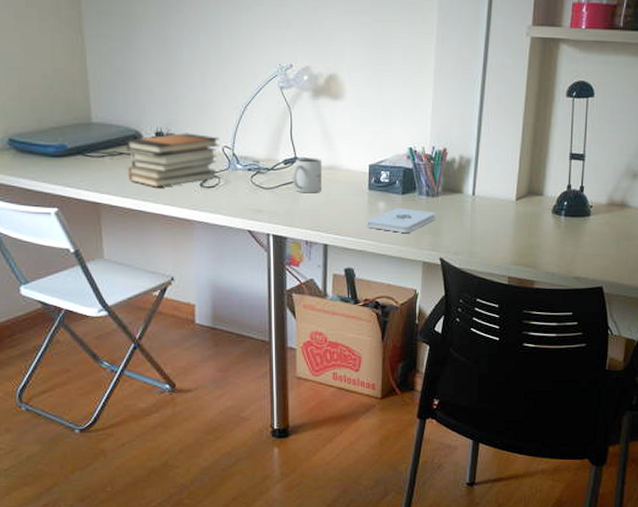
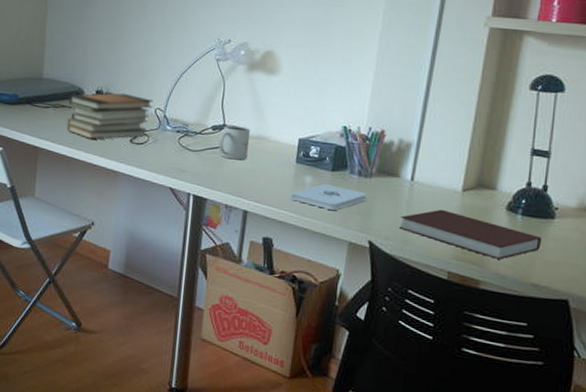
notebook: none [465,219,581,259] -> present [399,209,542,260]

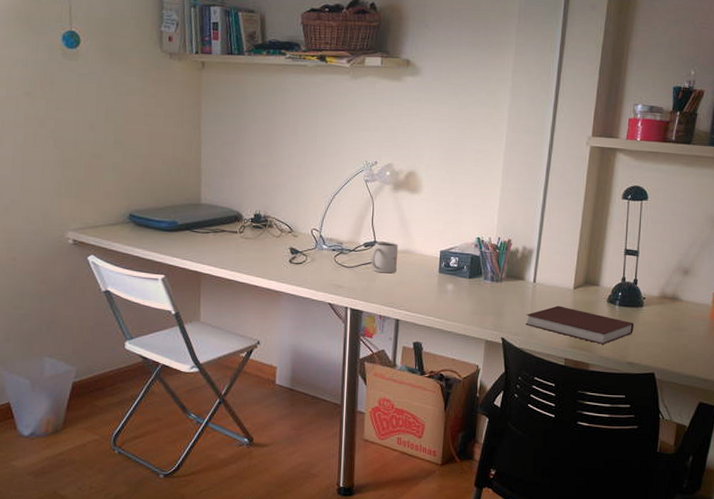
book stack: present [66,93,154,139] -> none [228,215,310,262]
notepad: present [290,184,367,210] -> none [435,290,499,313]

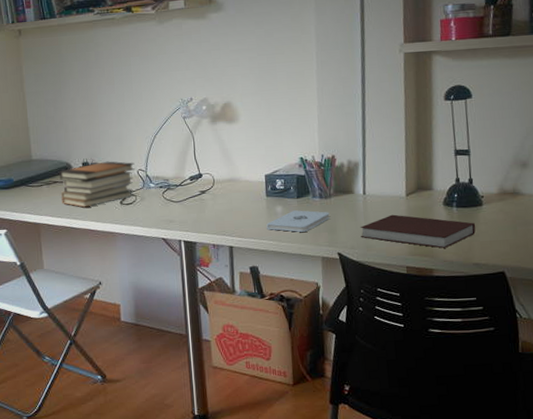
book stack: none [228,215,310,262] -> present [59,161,135,208]
mug: present [370,241,399,274] -> none [197,172,224,204]
notepad: none [435,290,499,313] -> present [266,210,330,232]

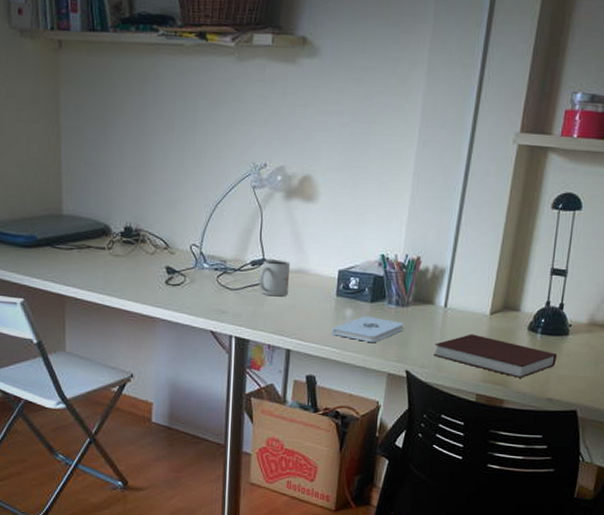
book stack: present [59,161,135,208] -> none [94,229,188,283]
mug: none [197,172,224,204] -> present [258,259,291,297]

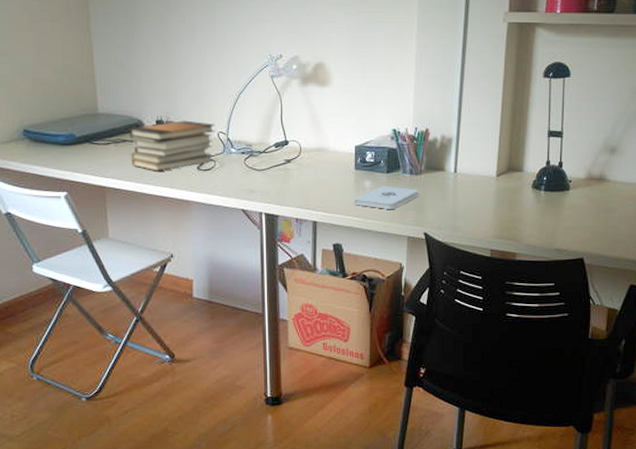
book stack: none [94,229,188,283] -> present [129,120,215,171]
mug: present [258,259,291,297] -> none [282,140,311,174]
notebook: present [434,334,558,378] -> none [448,195,561,232]

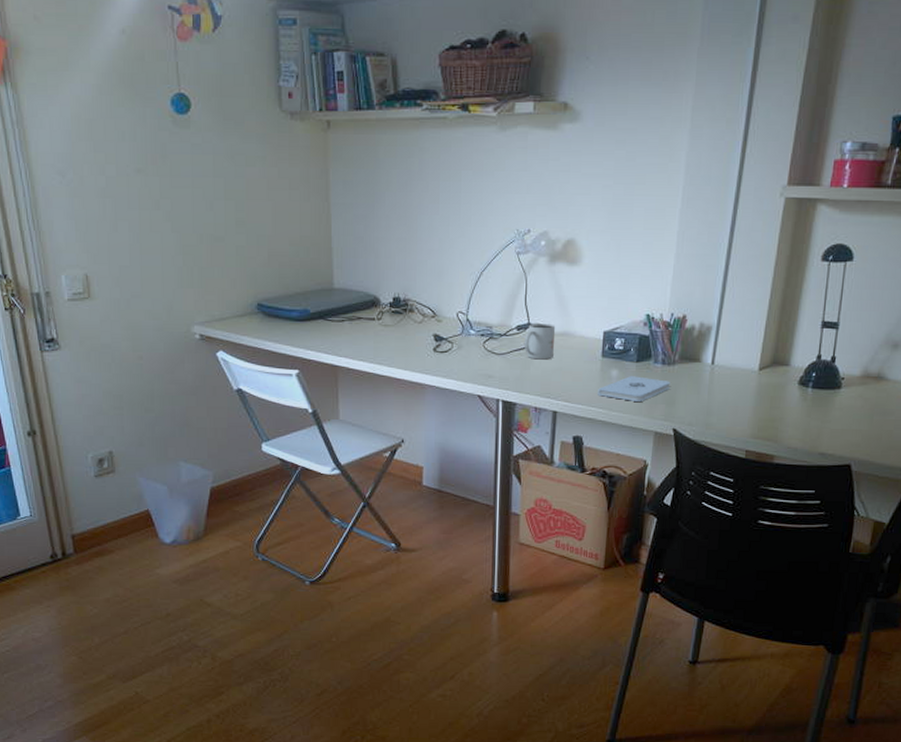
book stack: present [129,120,215,171] -> none [364,298,455,352]
mug: none [282,140,311,174] -> present [524,323,556,360]

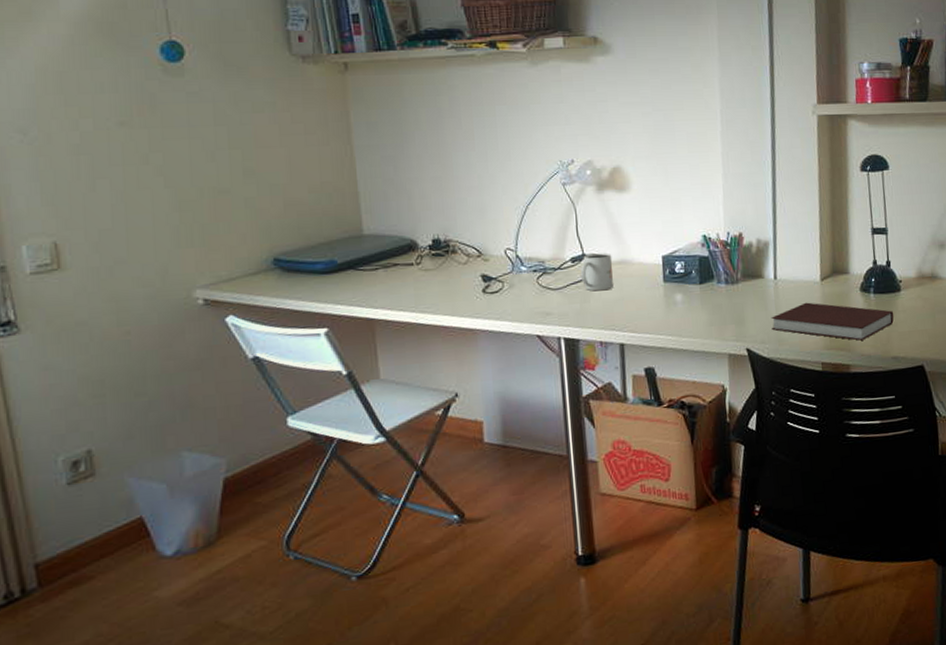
notepad: present [598,376,670,401] -> none [664,298,737,325]
notebook: none [701,390,830,433] -> present [771,302,894,341]

